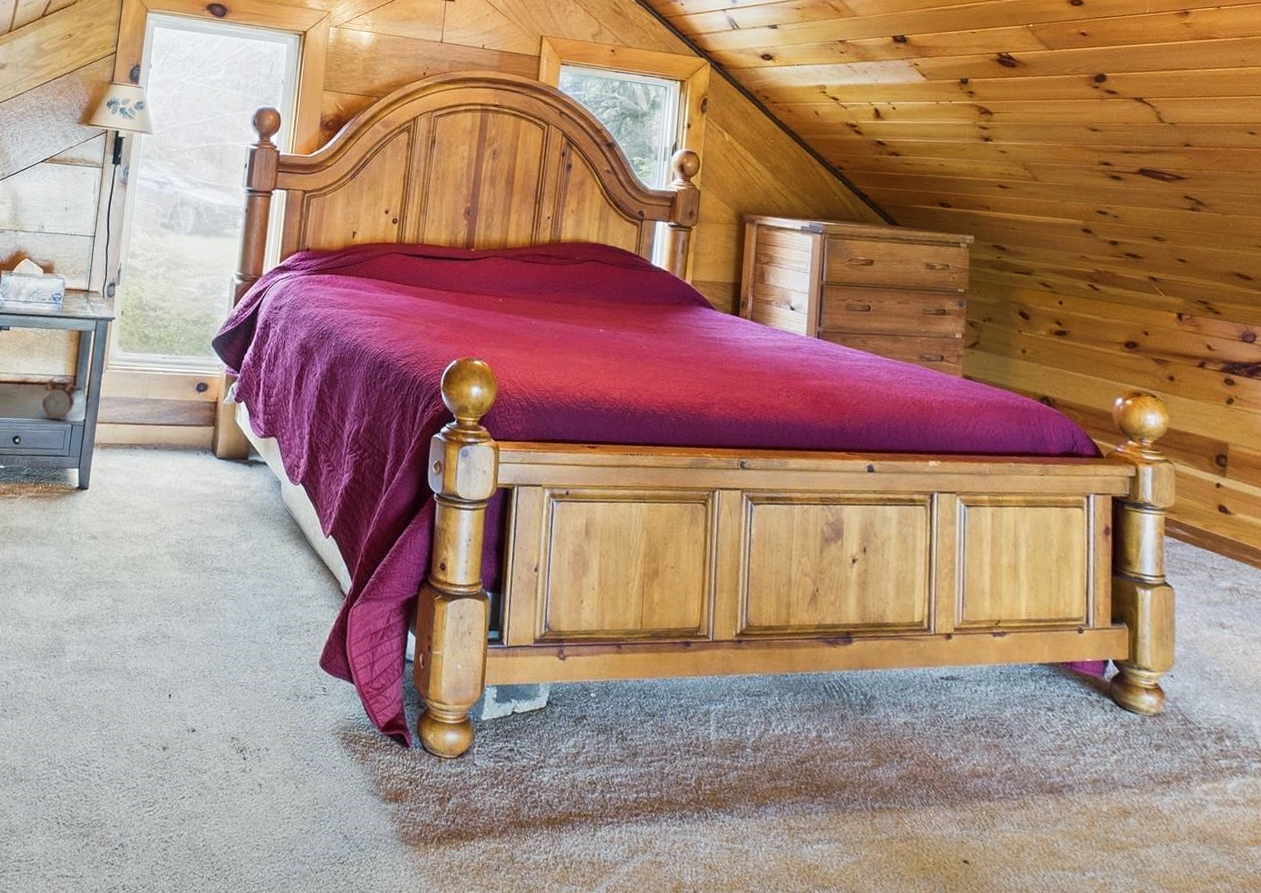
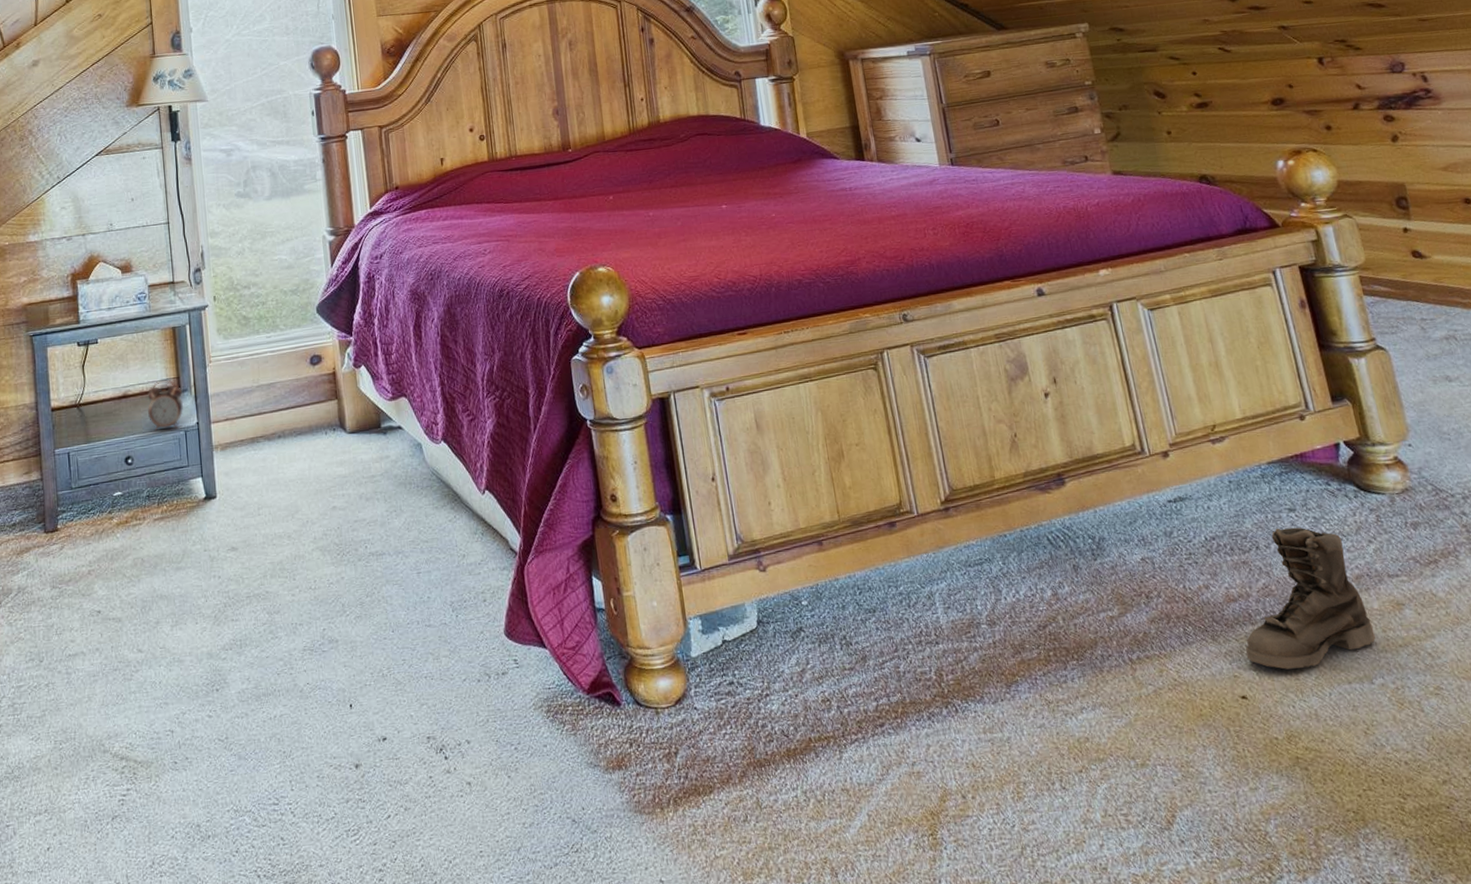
boot: none [978,722,1097,849] -> present [1246,527,1376,670]

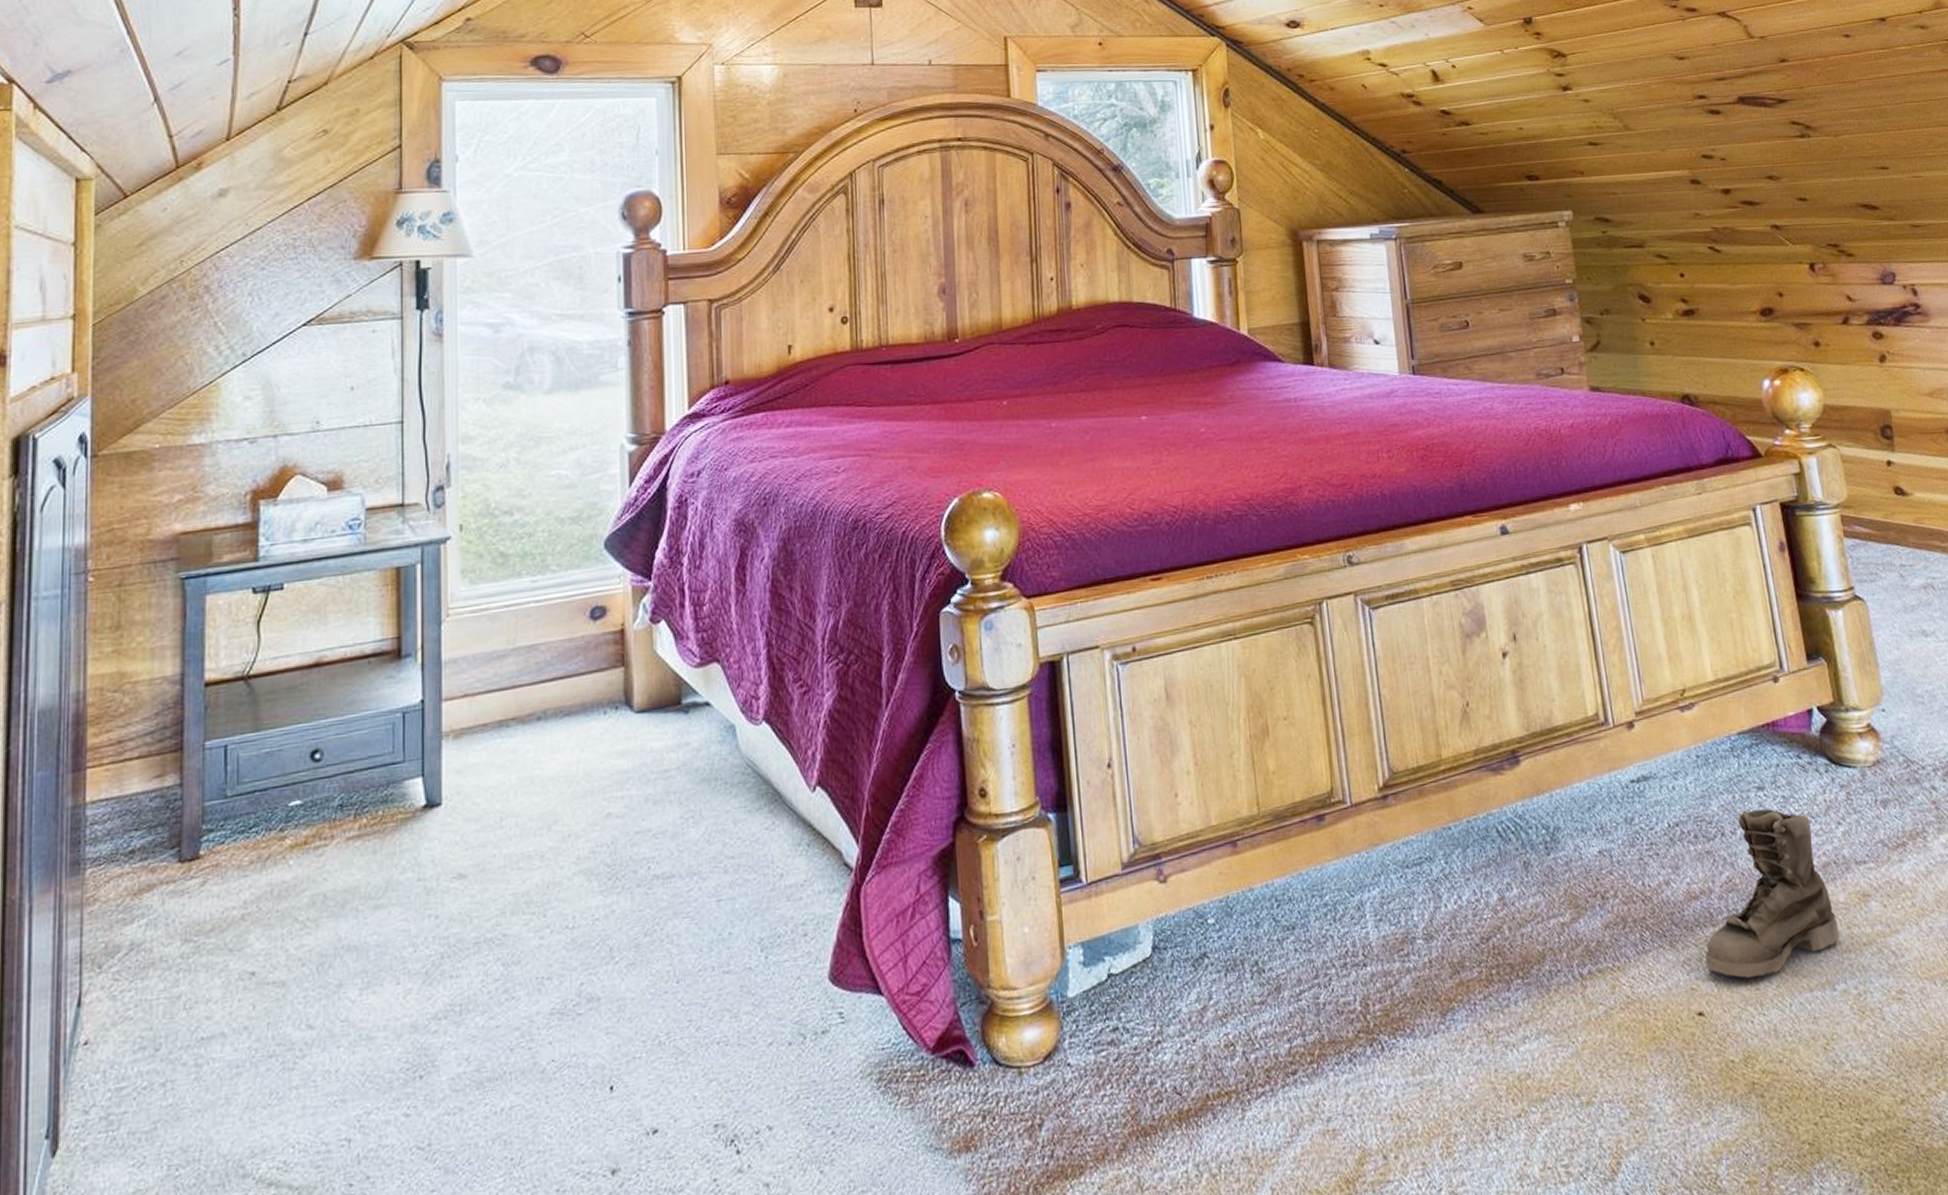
alarm clock: present [148,379,183,432] -> none [351,640,403,714]

